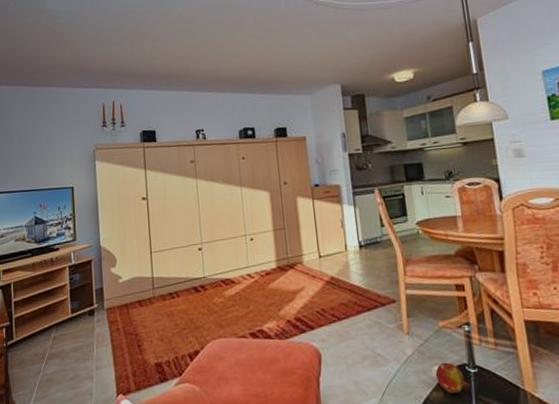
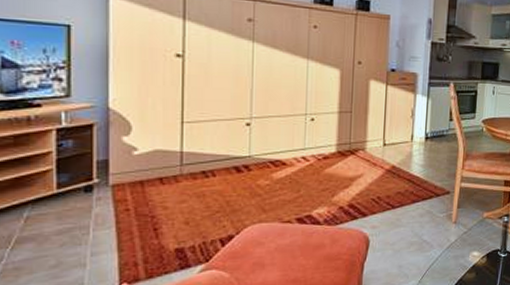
fruit: present [435,362,470,393] -> none [471,248,498,274]

